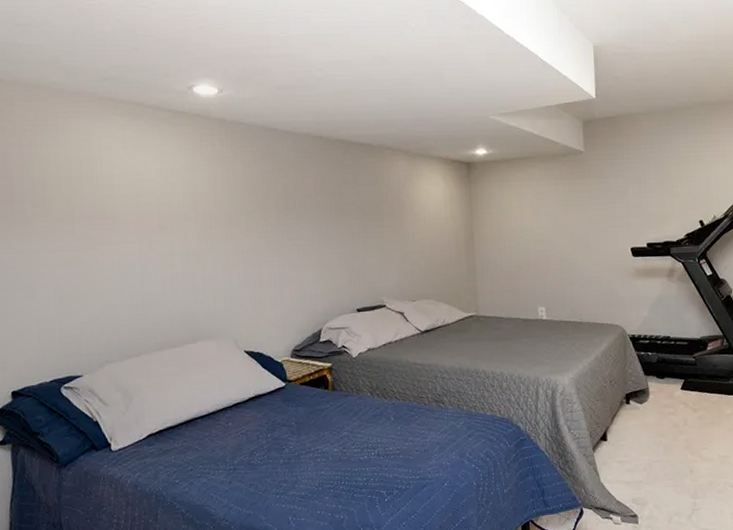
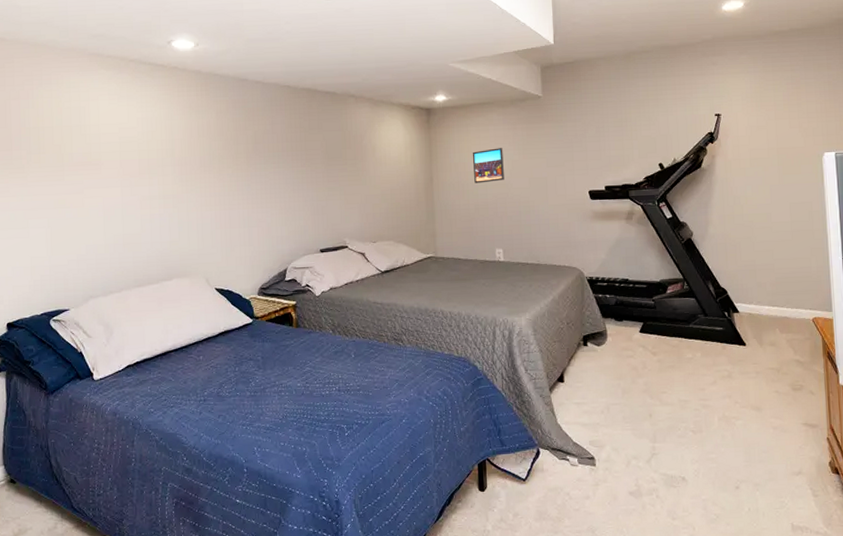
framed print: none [514,204,547,240] -> present [473,148,504,184]

